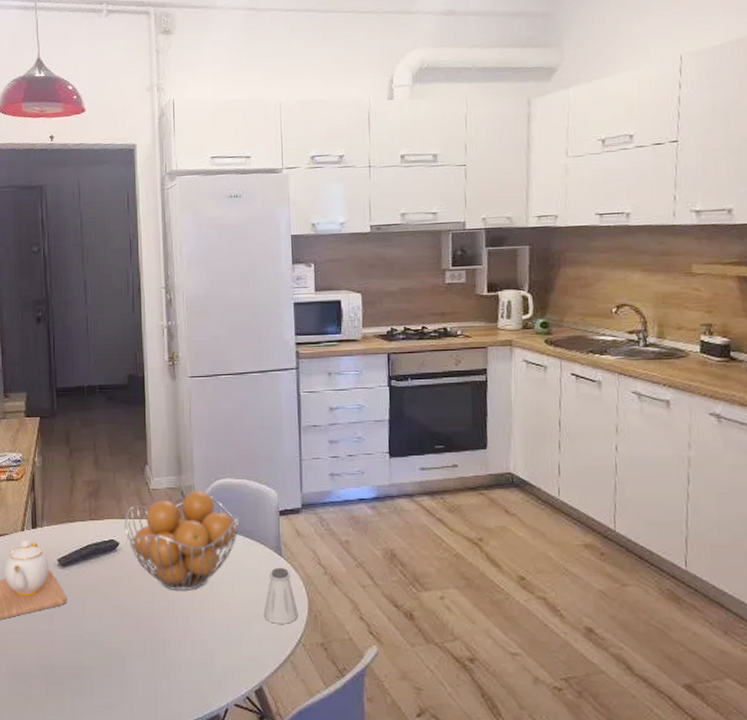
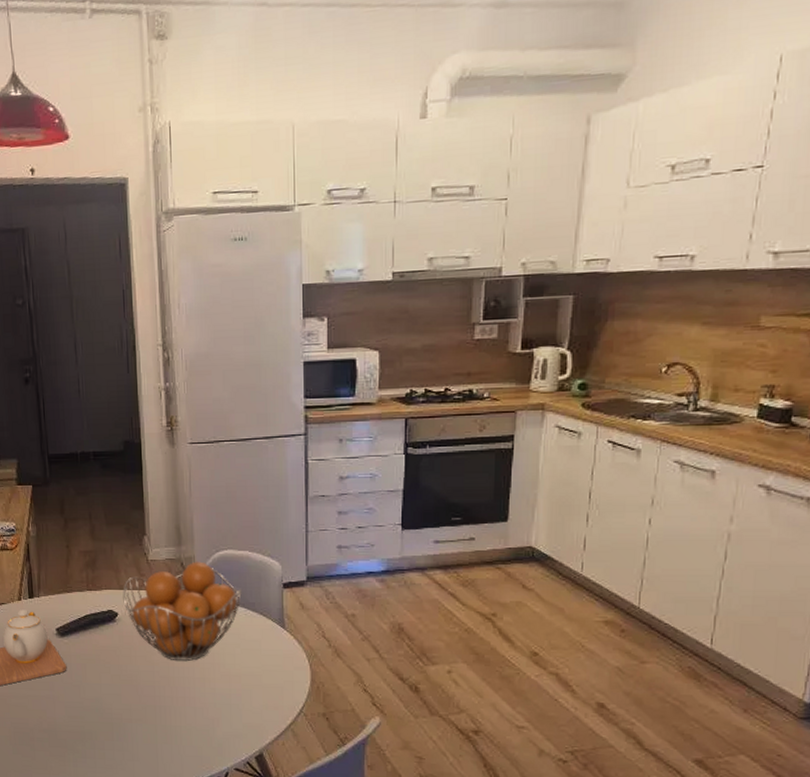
saltshaker: present [263,567,298,624] -> none [265,639,301,694]

